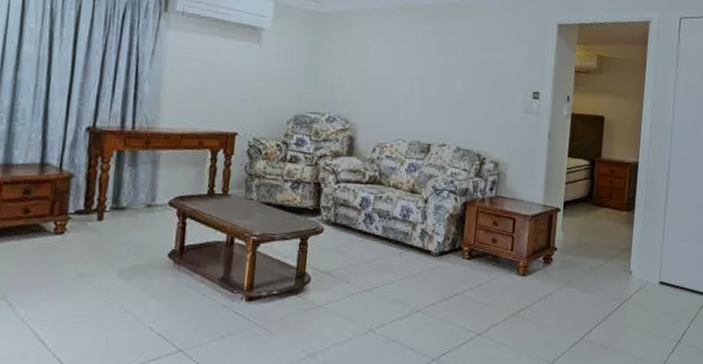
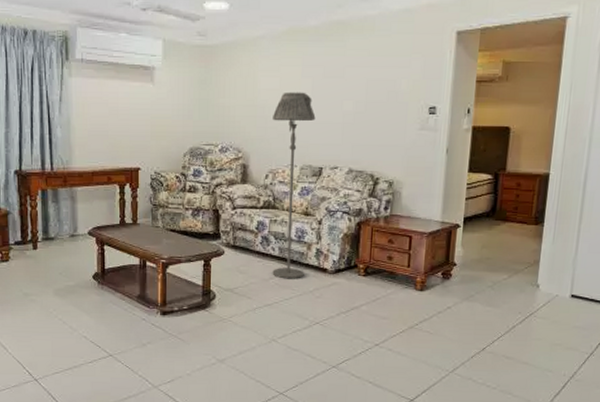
floor lamp: none [374,65,426,262] -> present [272,91,316,279]

